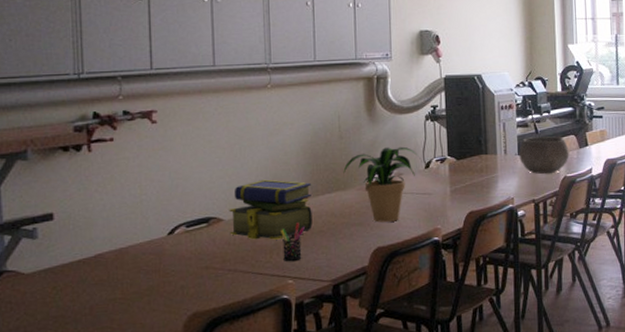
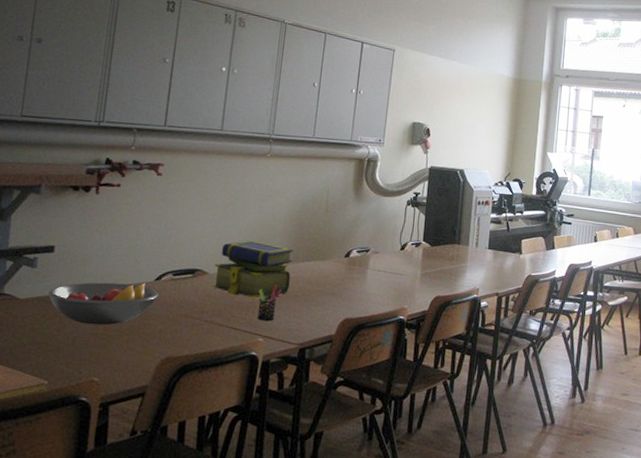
fruit bowl: none [54,238,174,291] -> present [47,282,158,326]
potted plant: present [343,146,423,223] -> none [324,225,400,296]
bowl: present [519,136,569,175] -> none [489,234,536,271]

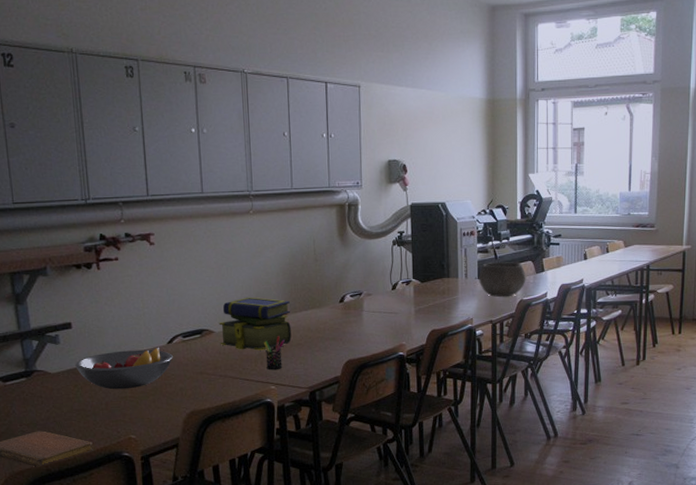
bowl: none [489,234,536,271] -> present [479,262,526,298]

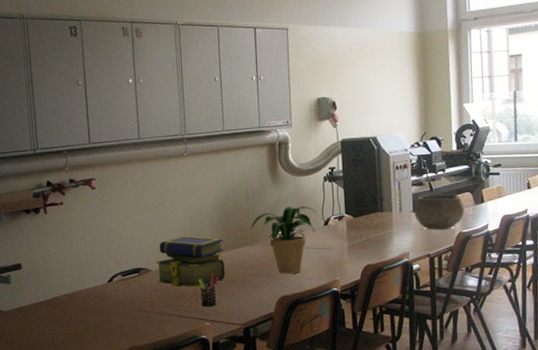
fruit bowl: present [74,347,173,390] -> none [24,285,113,327]
potted plant: none [318,269,390,338] -> present [250,206,322,274]

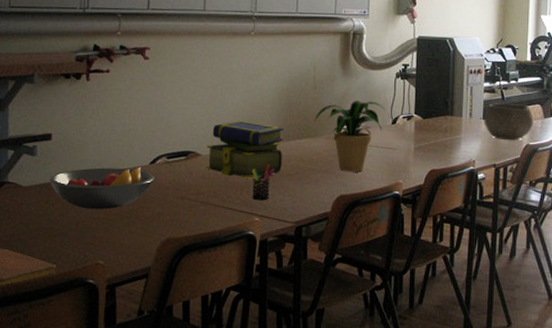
fruit bowl: none [24,285,113,327] -> present [48,166,154,210]

